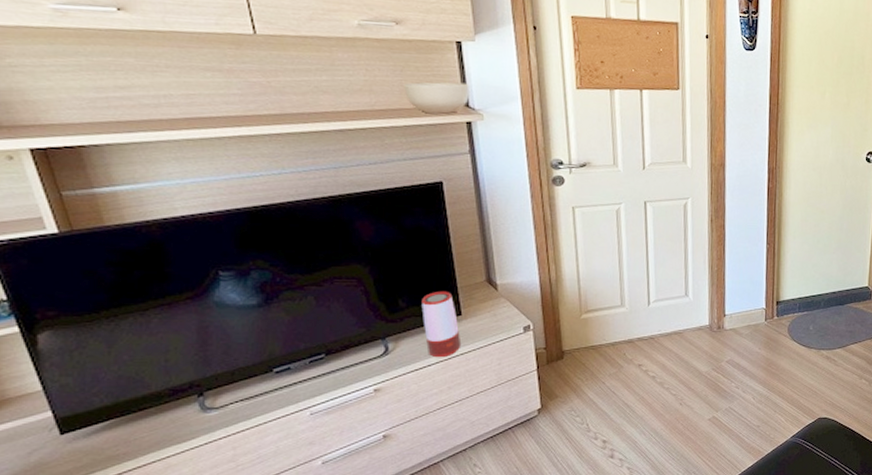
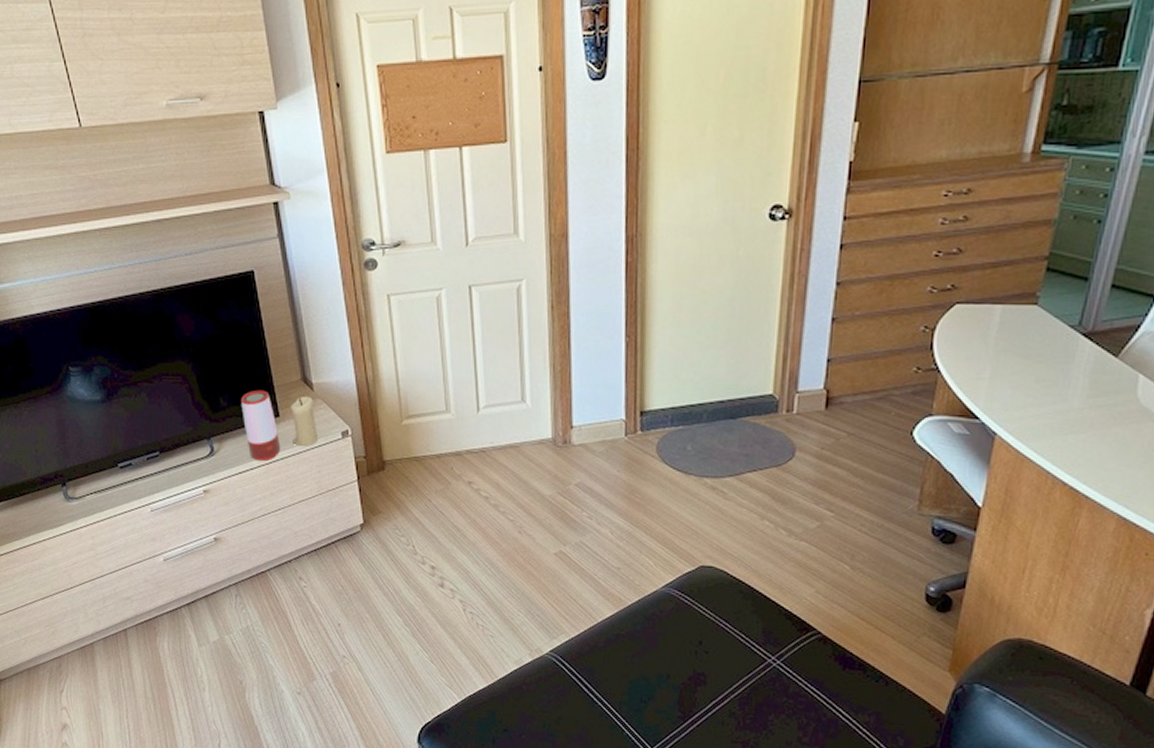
bowl: present [404,82,469,115] -> none [211,158,274,197]
candle: none [473,295,501,341] -> present [290,395,319,446]

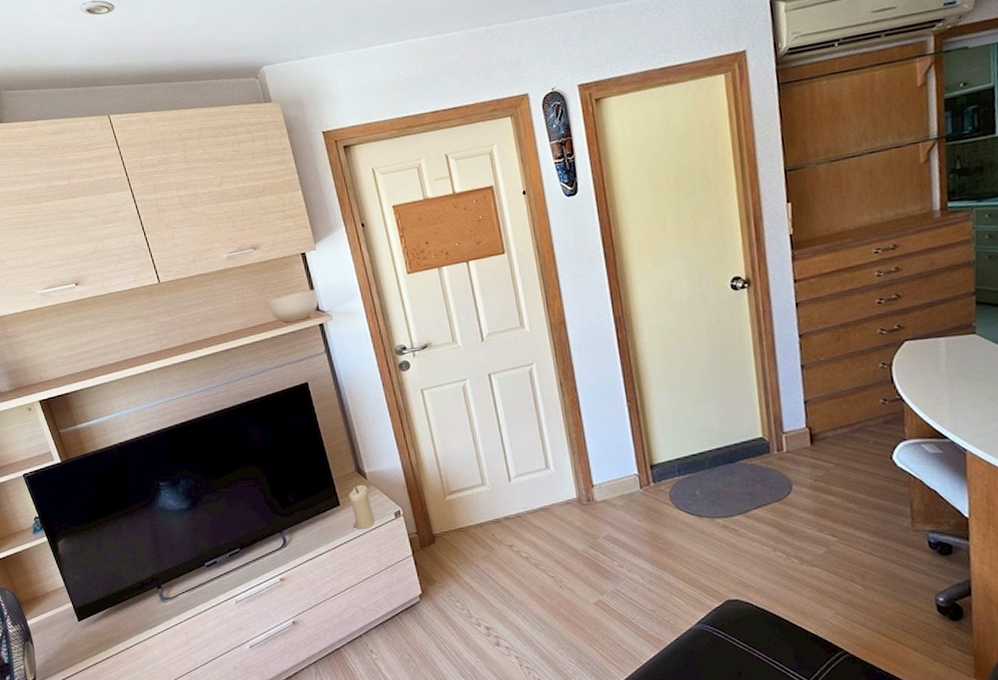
bowl: none [211,158,274,197] -> present [266,289,318,324]
speaker: present [241,389,281,462] -> none [306,483,344,548]

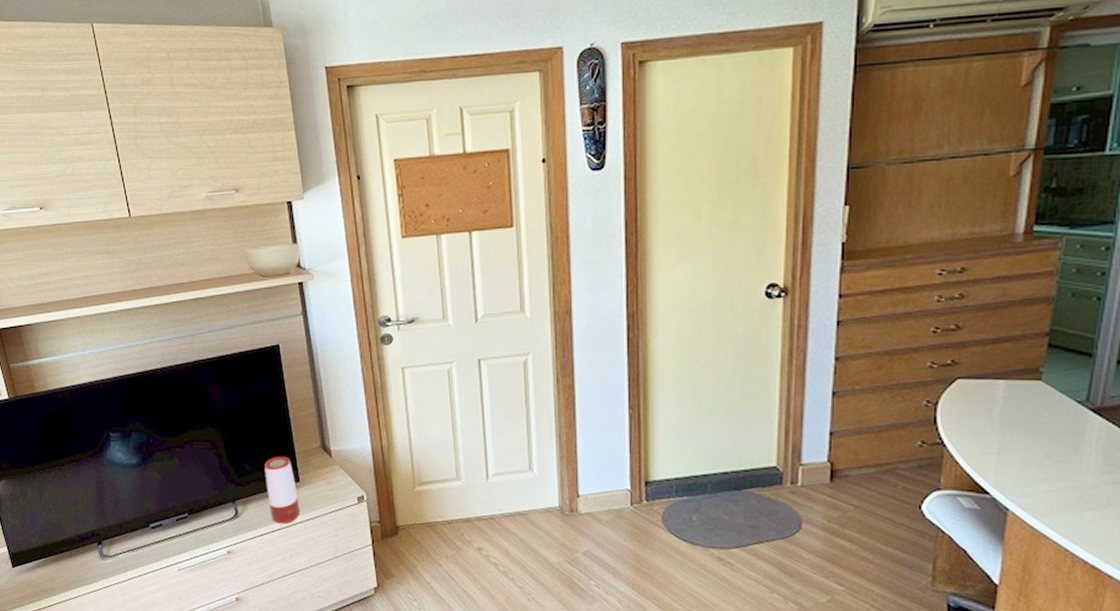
speaker: none [306,483,344,548] -> present [265,456,301,525]
candle: present [348,484,376,530] -> none [310,462,336,511]

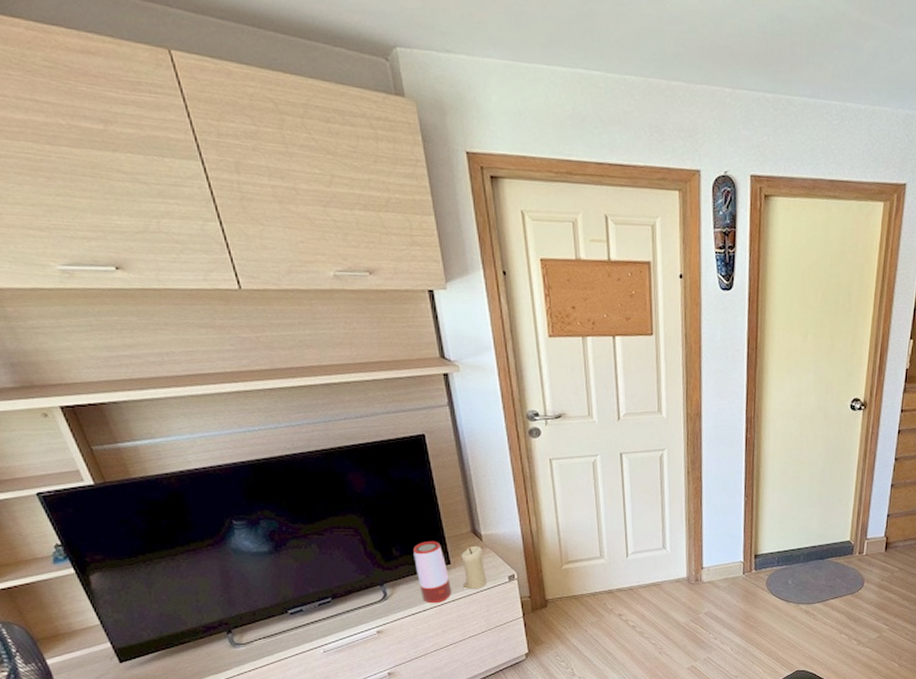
bowl: present [244,243,300,278] -> none [381,333,444,367]
candle: none [310,462,336,511] -> present [461,545,488,589]

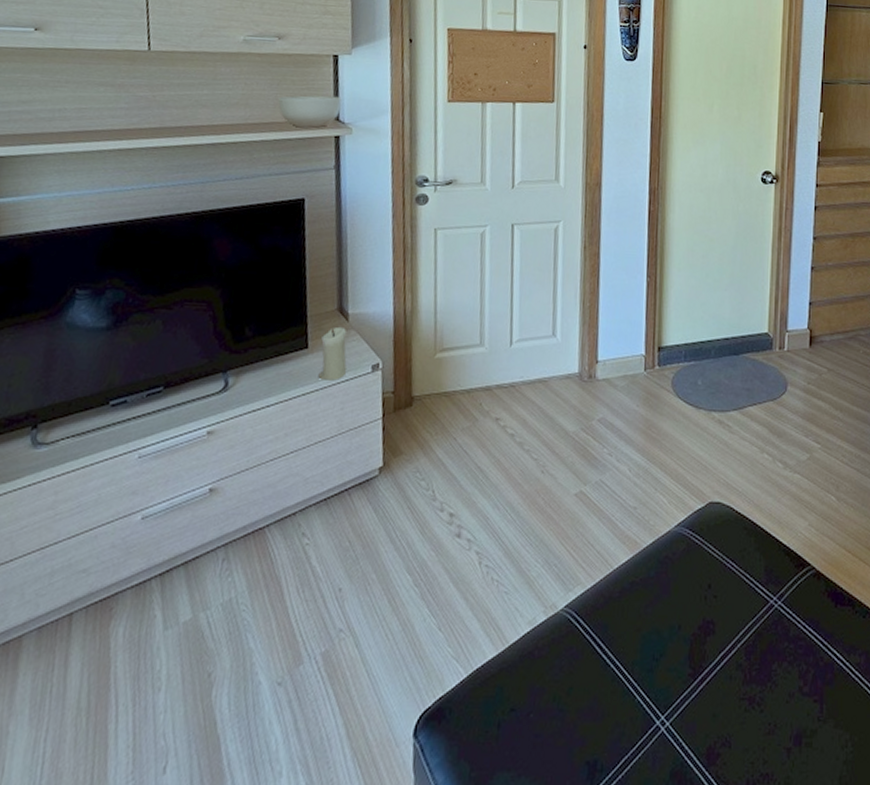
bowl: none [381,333,444,367] -> present [278,95,342,129]
speaker: present [413,540,452,604] -> none [267,319,305,398]

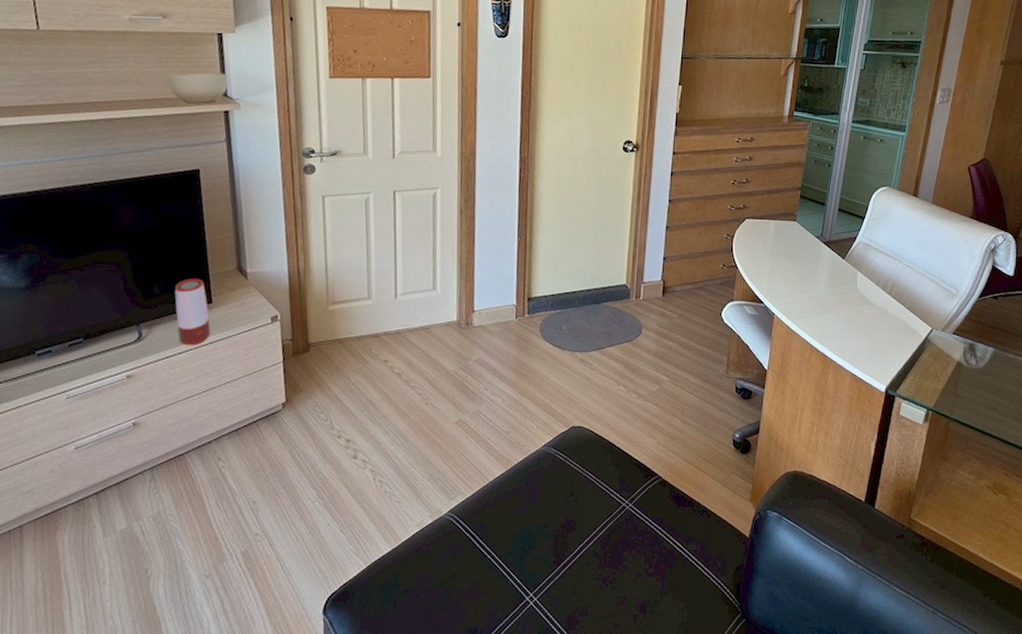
speaker: none [267,319,305,398] -> present [174,278,211,346]
candle: present [318,326,347,381] -> none [223,284,249,331]

